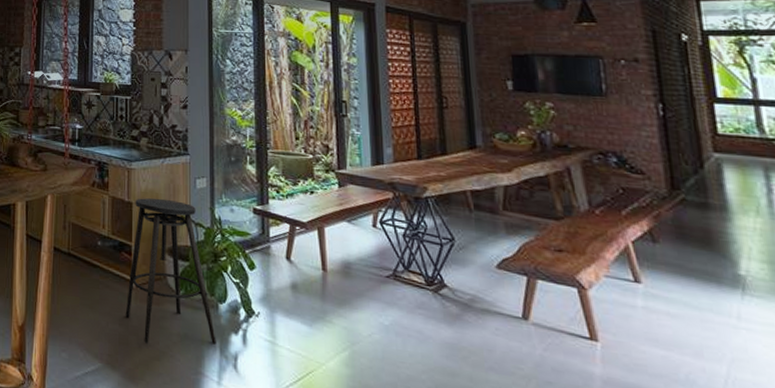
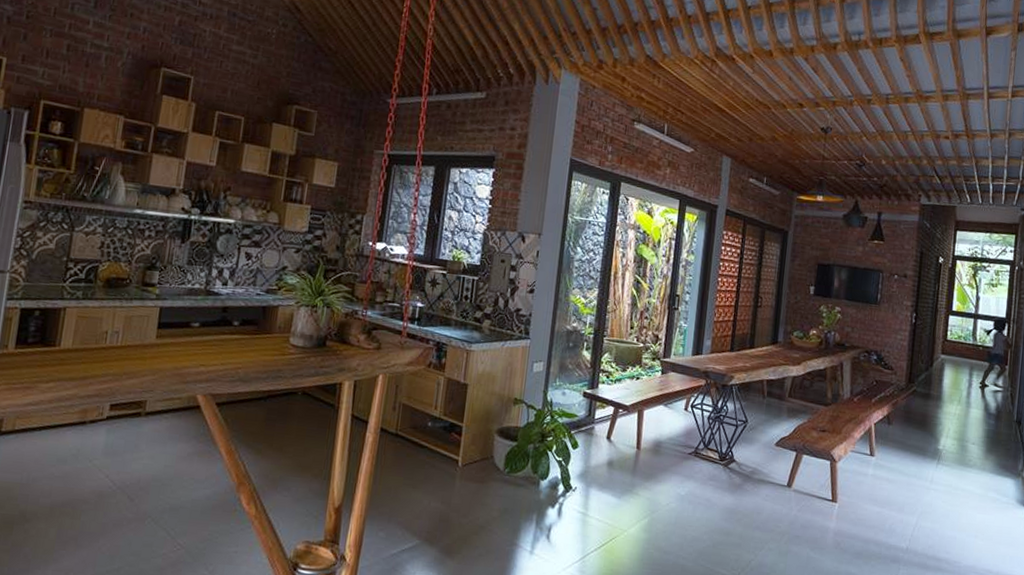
stool: present [125,198,216,345] -> none [448,380,534,520]

